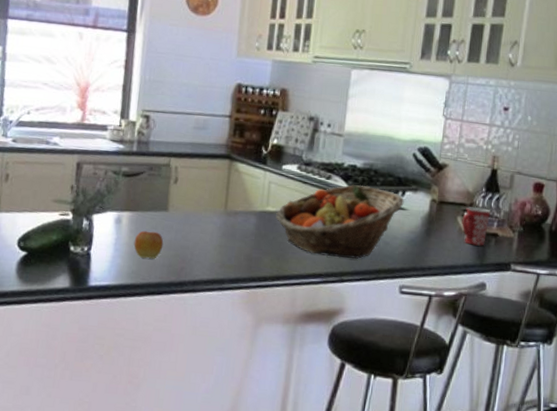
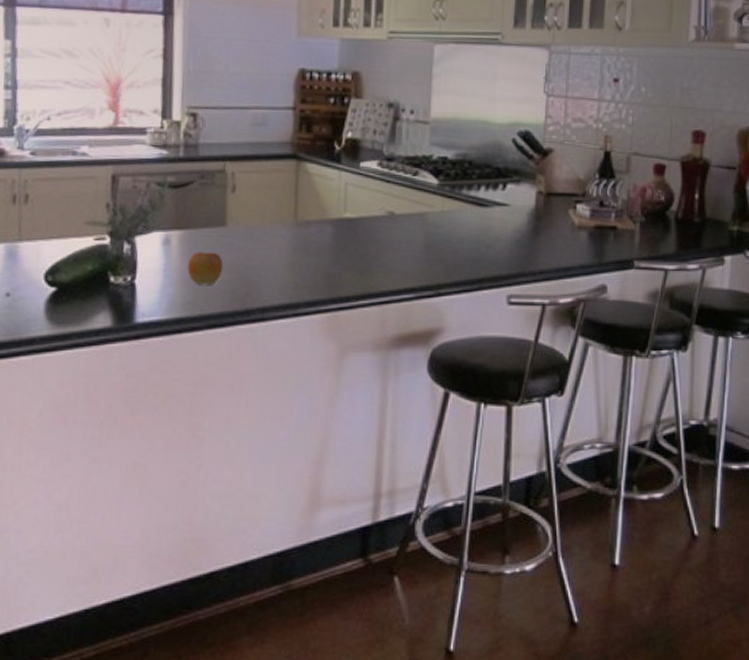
fruit basket: present [276,184,404,259] -> none [356,179,506,268]
mug: present [462,206,491,246] -> none [574,196,607,242]

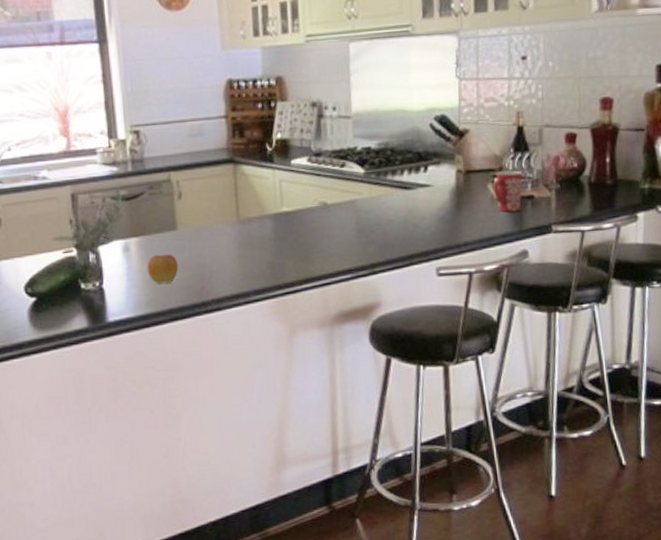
mug: none [574,196,607,242] -> present [493,170,523,212]

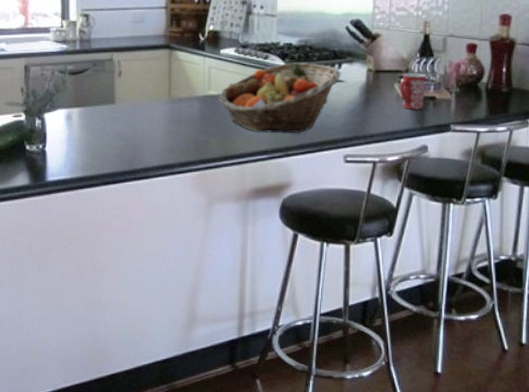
apple: present [147,254,179,284] -> none [85,124,114,151]
fruit basket: none [293,167,428,250] -> present [218,61,341,134]

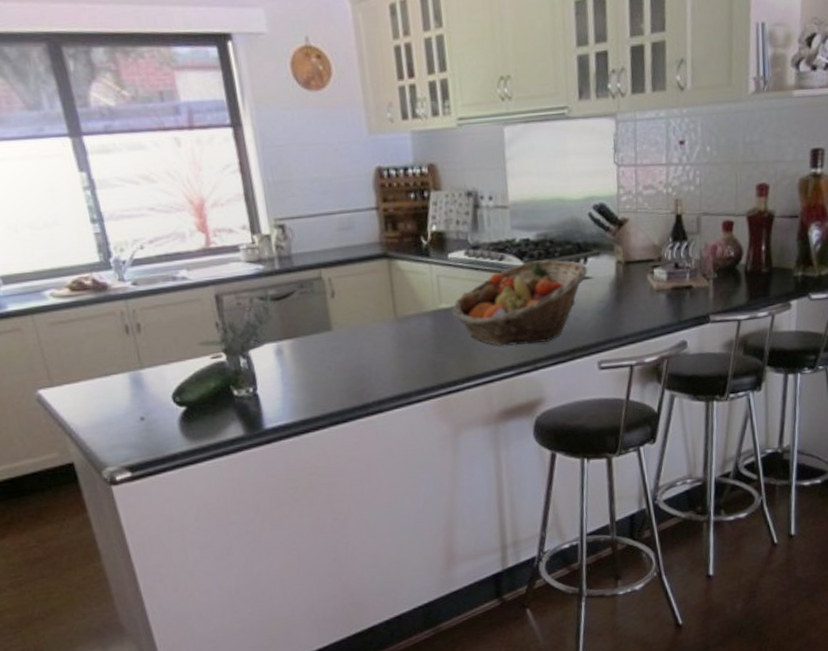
mug: present [399,72,427,110] -> none [652,260,682,303]

